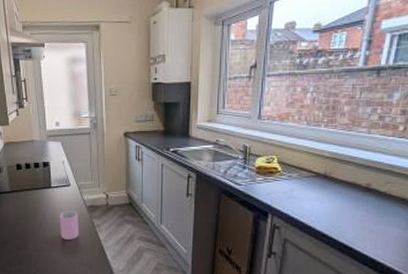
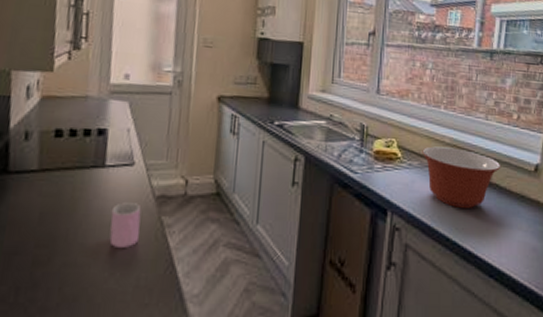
mixing bowl: none [301,160,382,211] -> present [422,146,501,209]

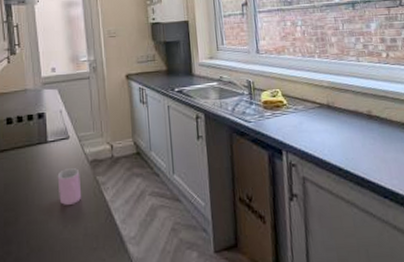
mixing bowl: present [422,146,501,209] -> none [304,89,379,141]

